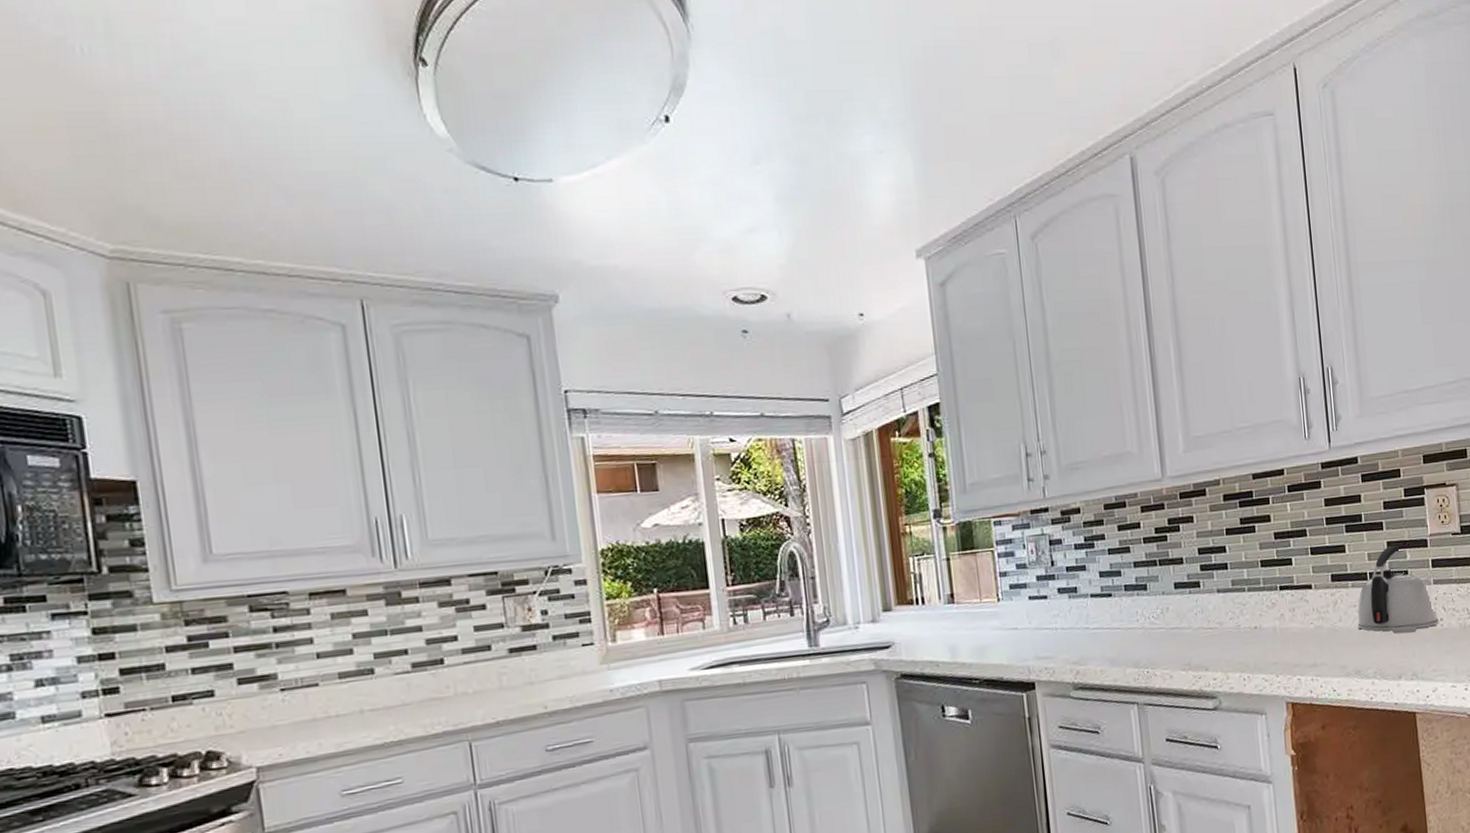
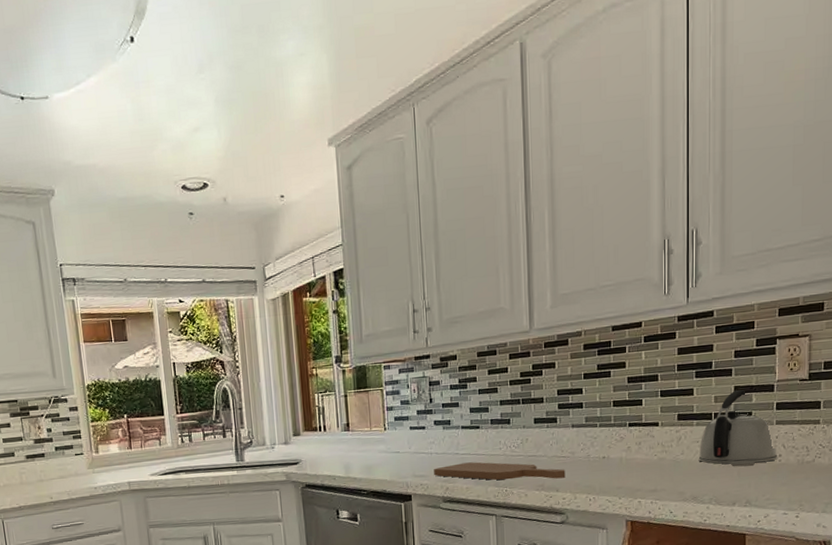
cutting board: none [1060,637,1215,660] -> present [434,462,566,481]

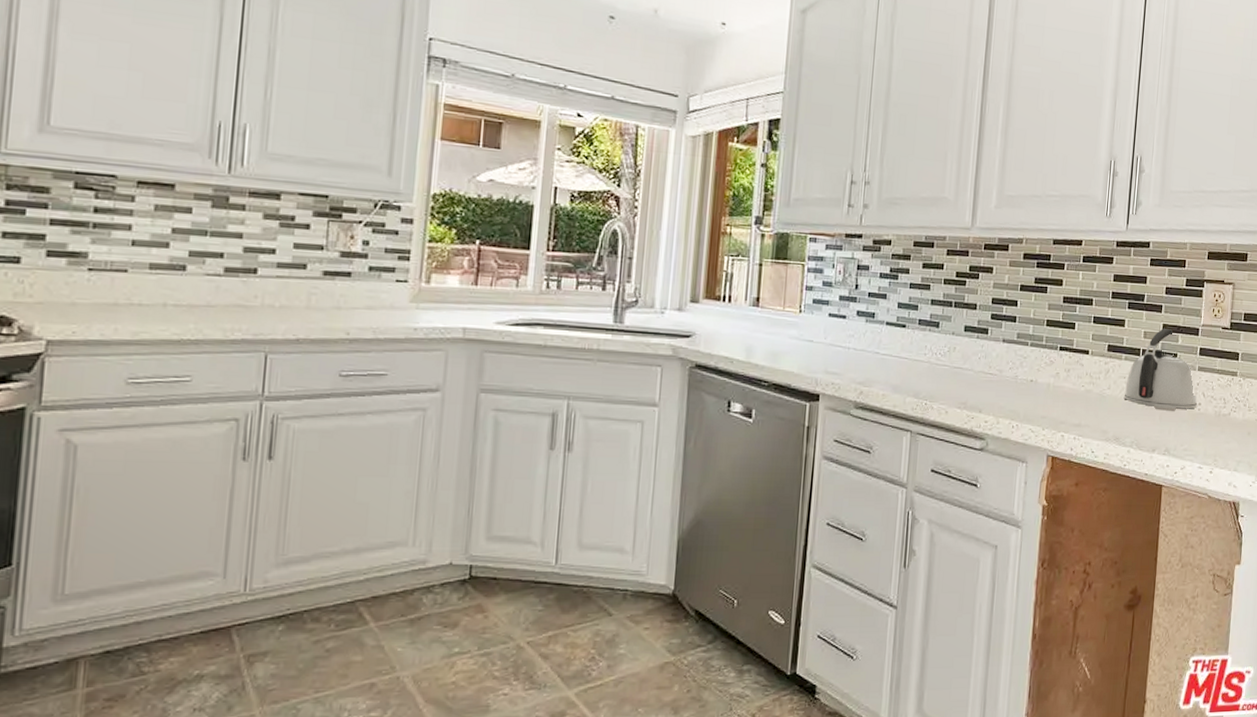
cutting board: present [434,462,566,481] -> none [848,364,991,398]

